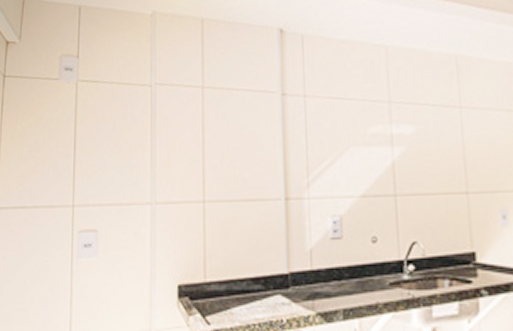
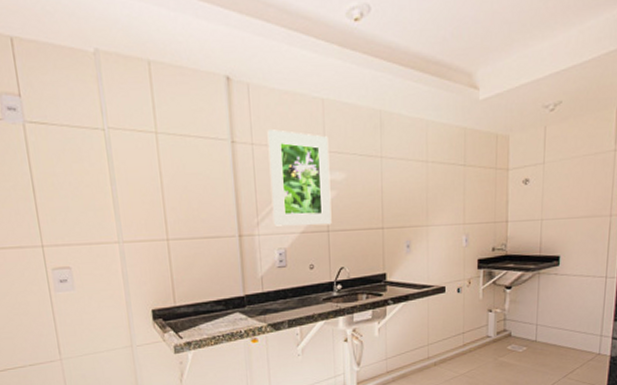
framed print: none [322,80,400,188] -> present [267,129,332,226]

